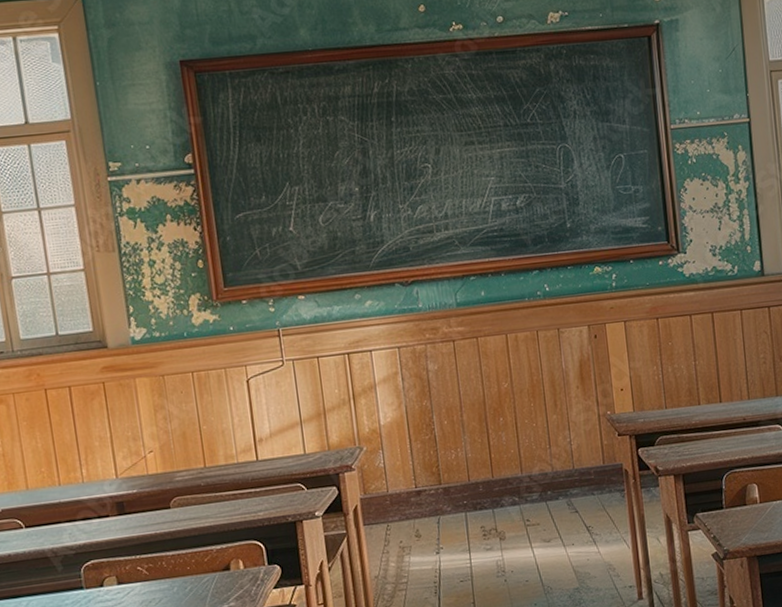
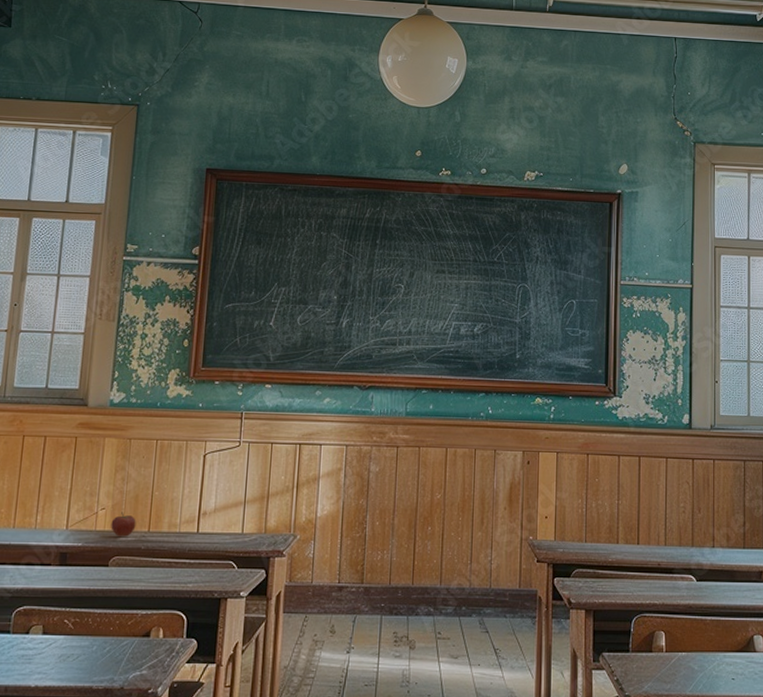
apple: none [162,451,190,477] -> present [111,511,136,537]

